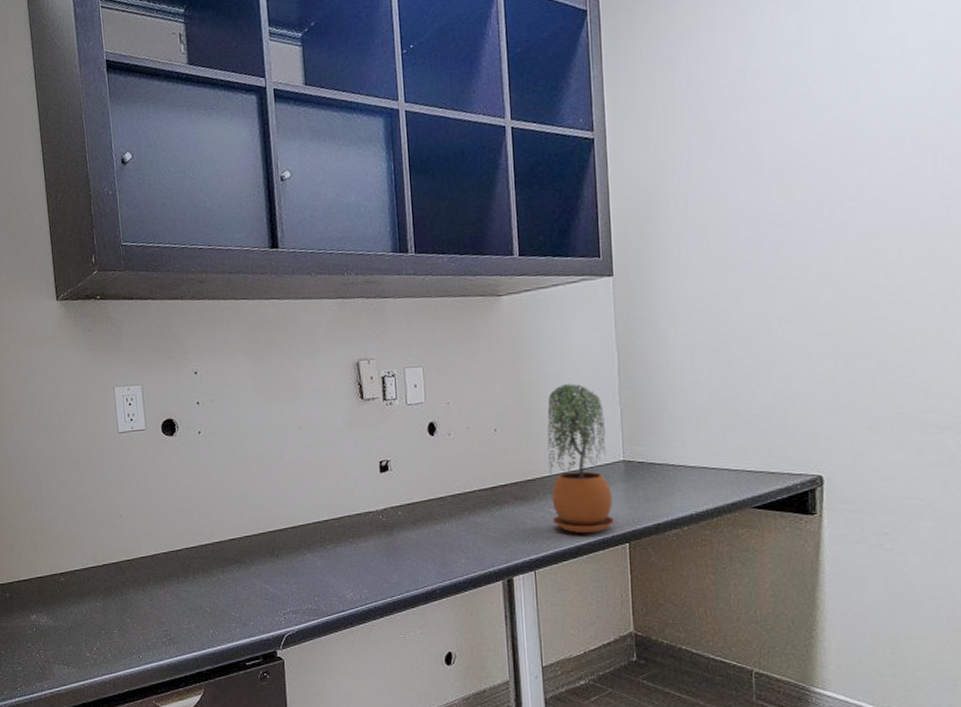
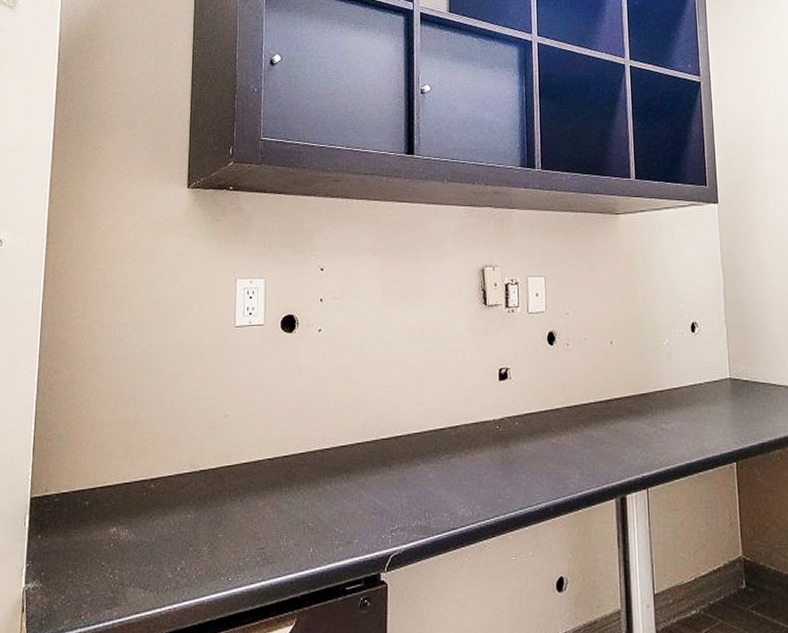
potted plant: present [547,384,614,534] -> none [659,301,722,451]

